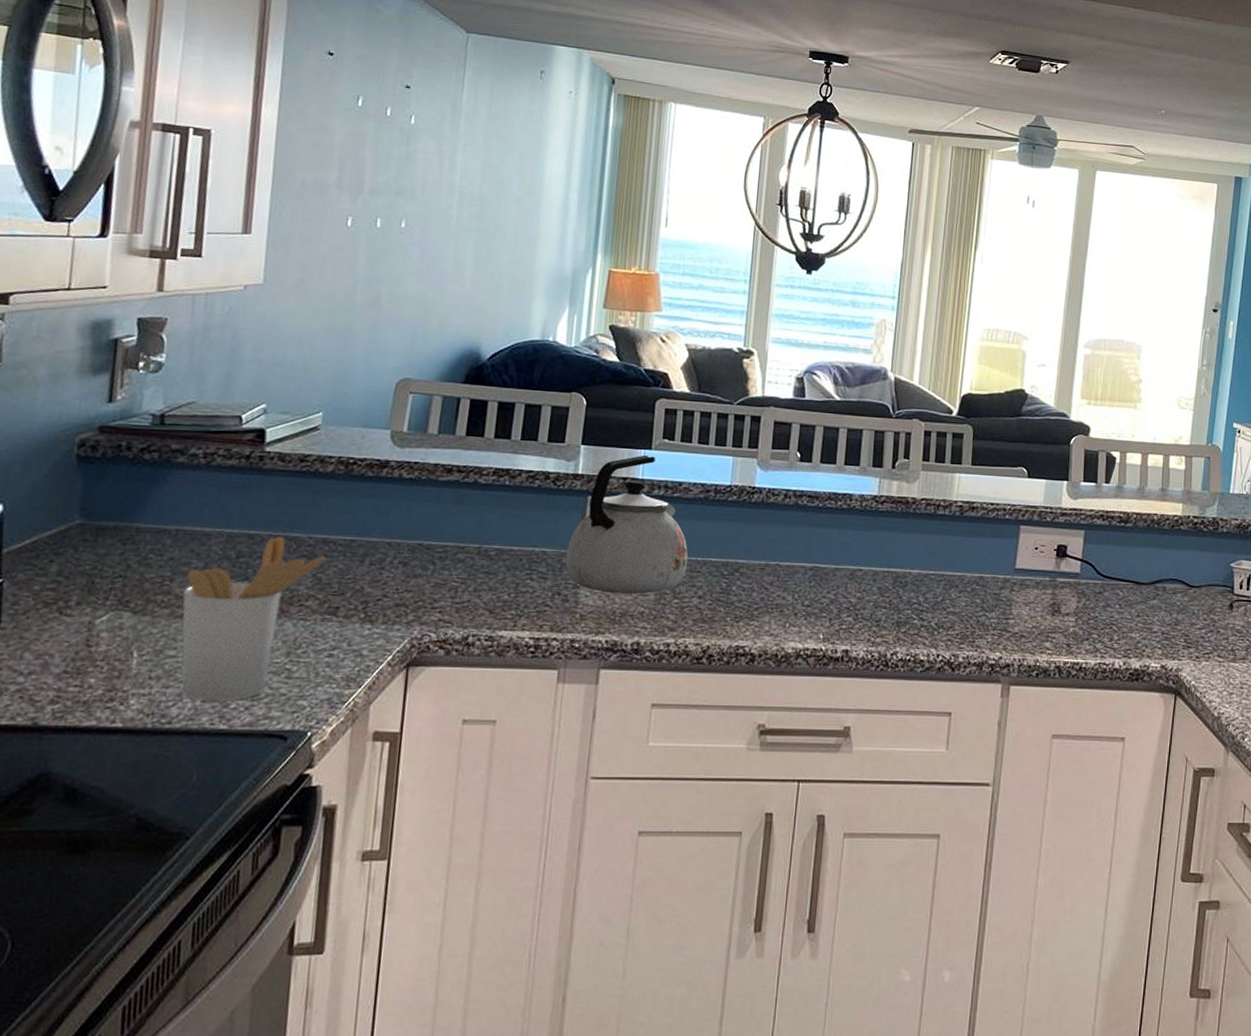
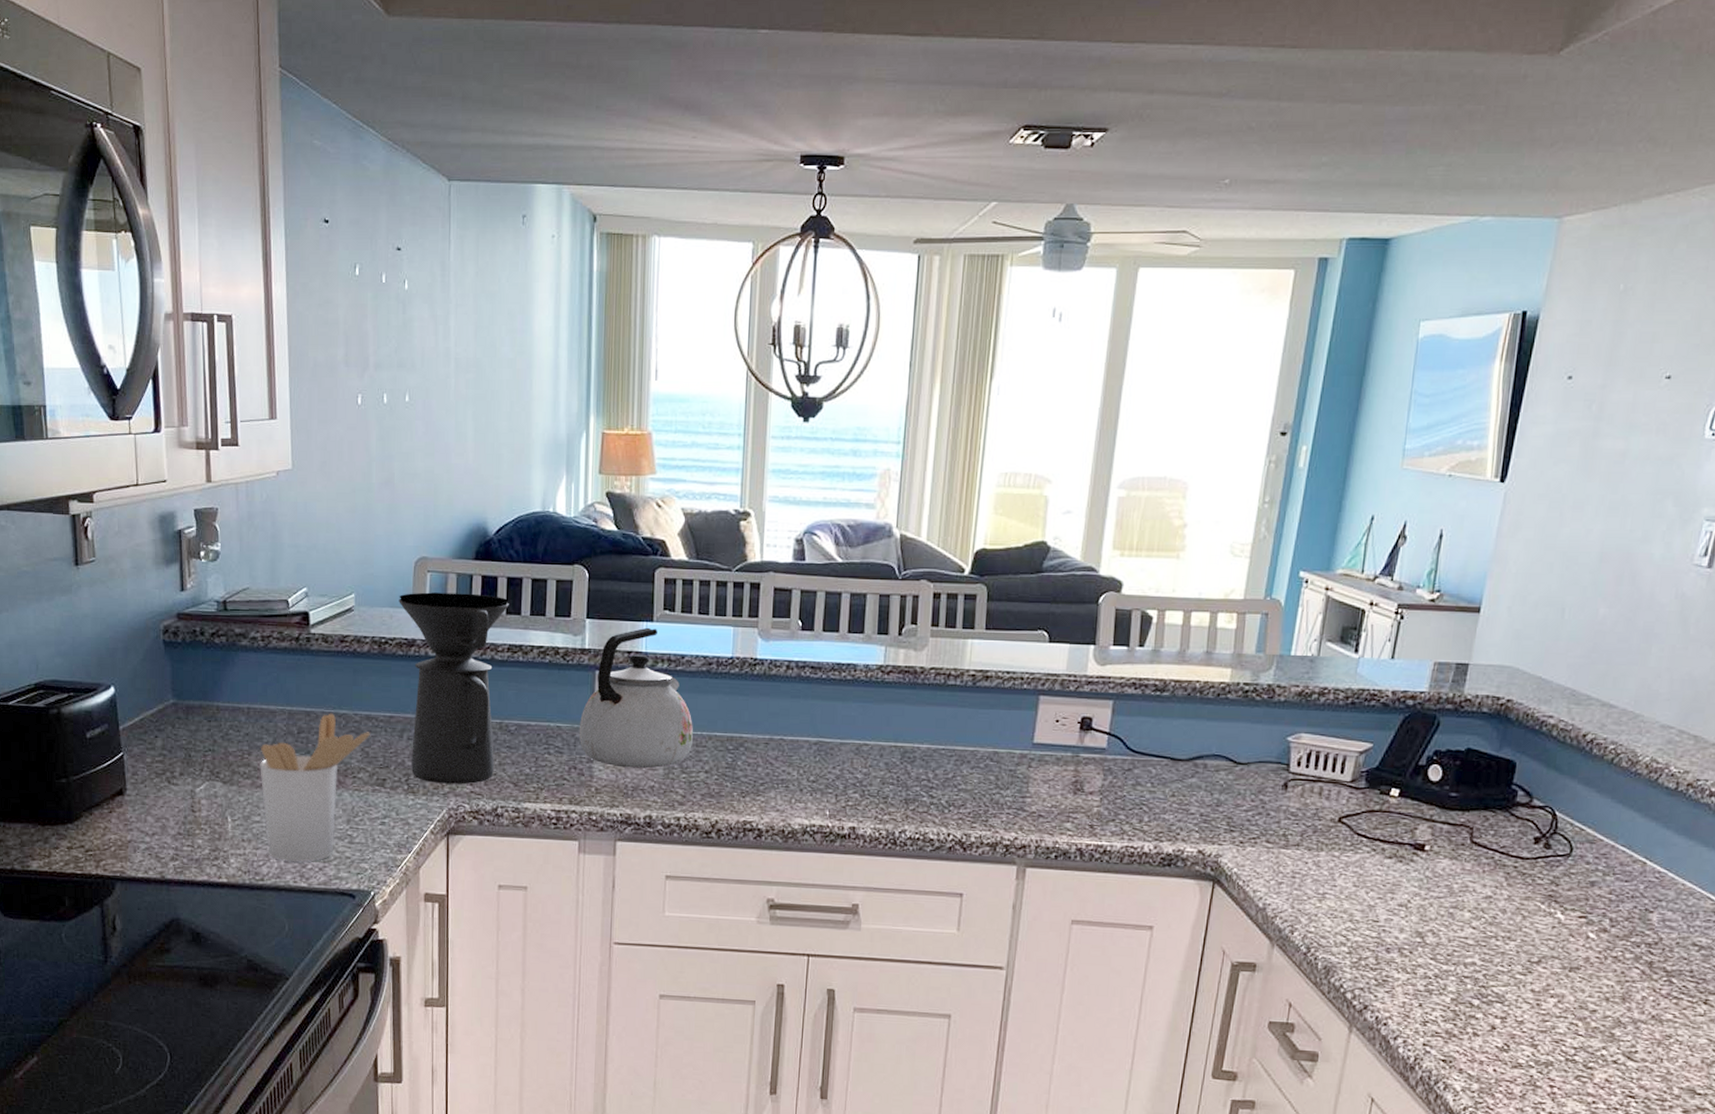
coffee maker: none [371,413,498,612] -> present [399,592,509,785]

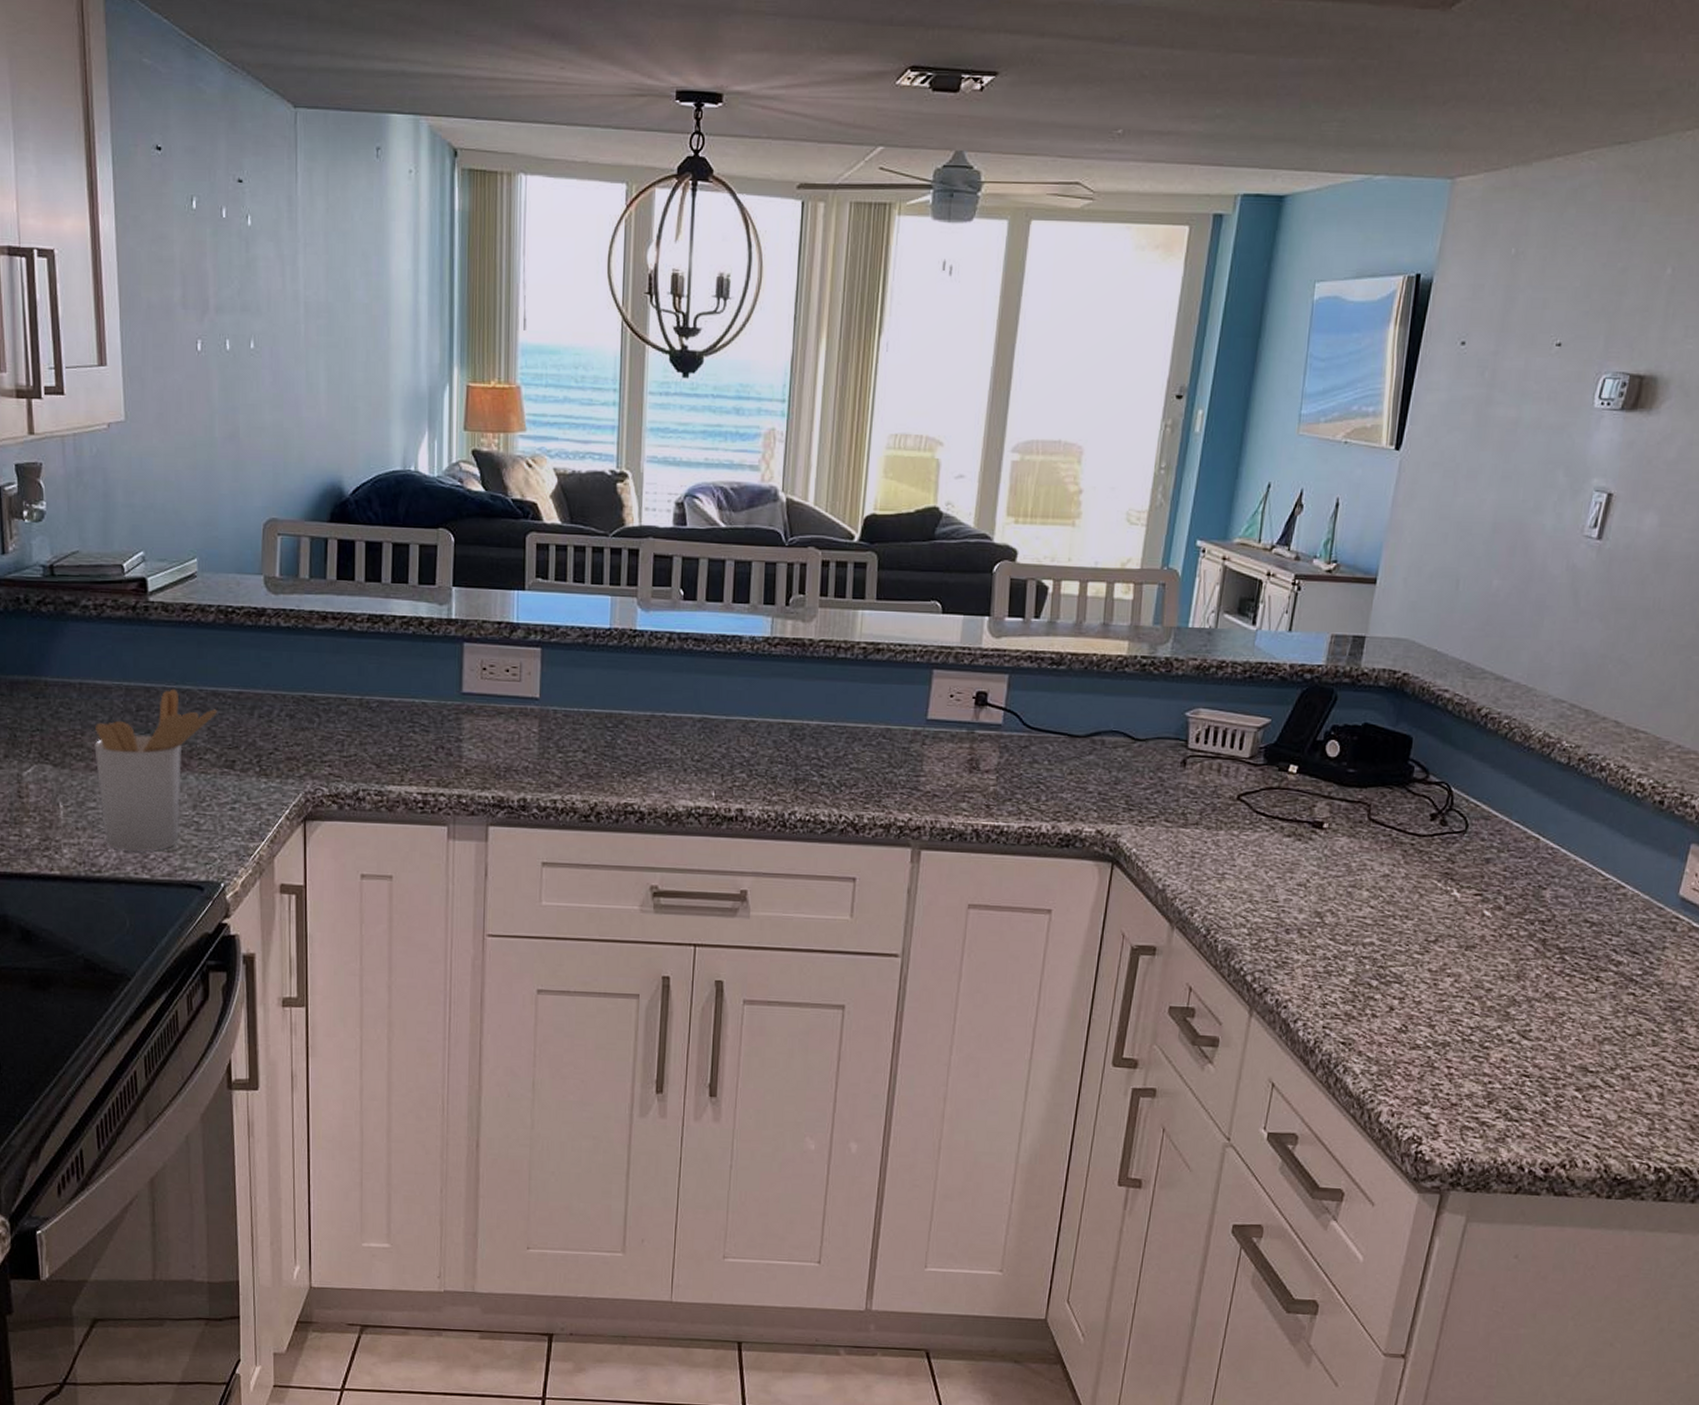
coffee maker: present [399,592,509,785] -> none [246,557,368,766]
kettle: present [578,627,693,769] -> none [446,596,569,748]

